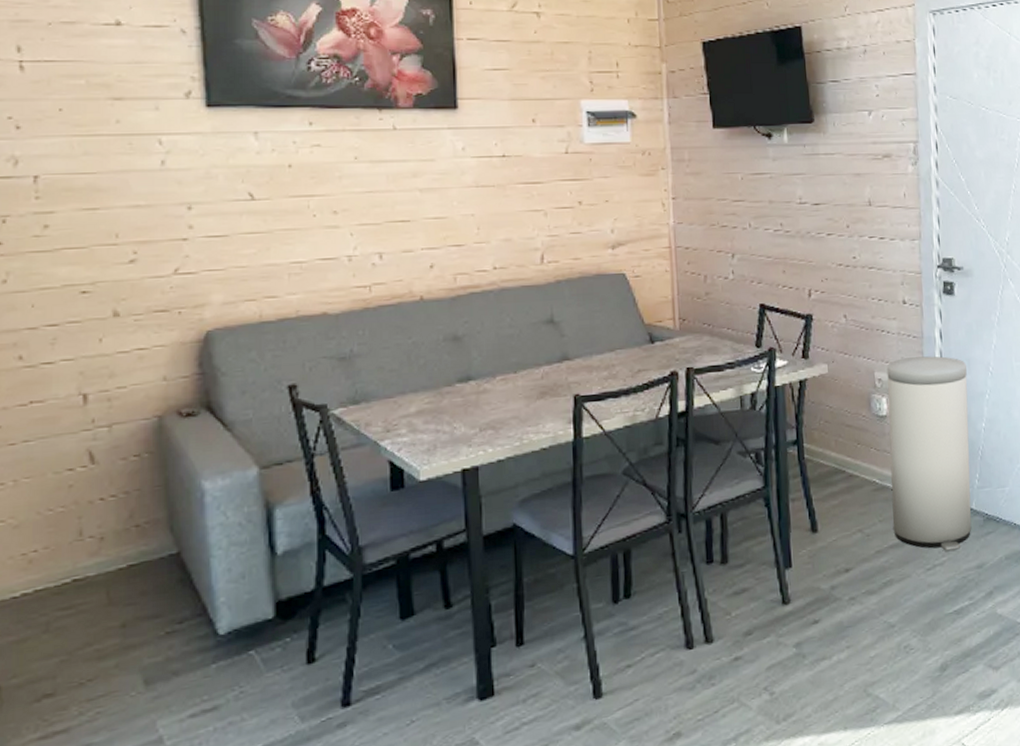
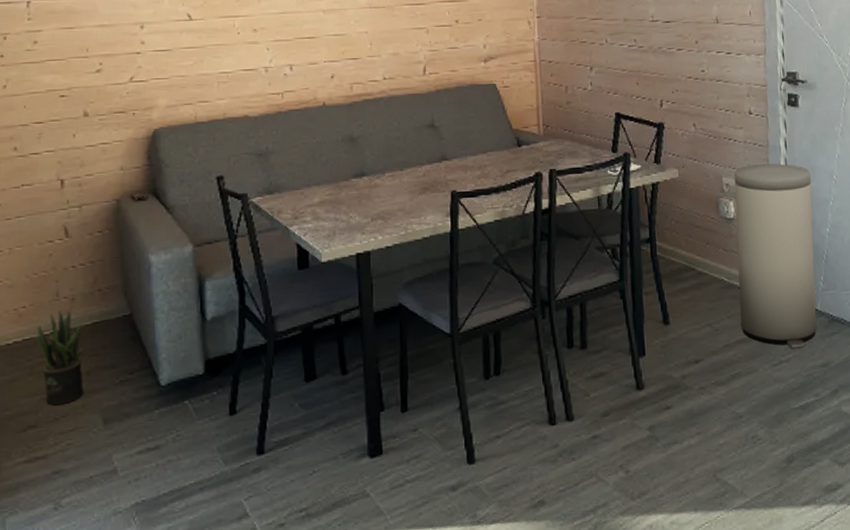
potted plant: none [52,550,117,668] -> present [36,308,84,406]

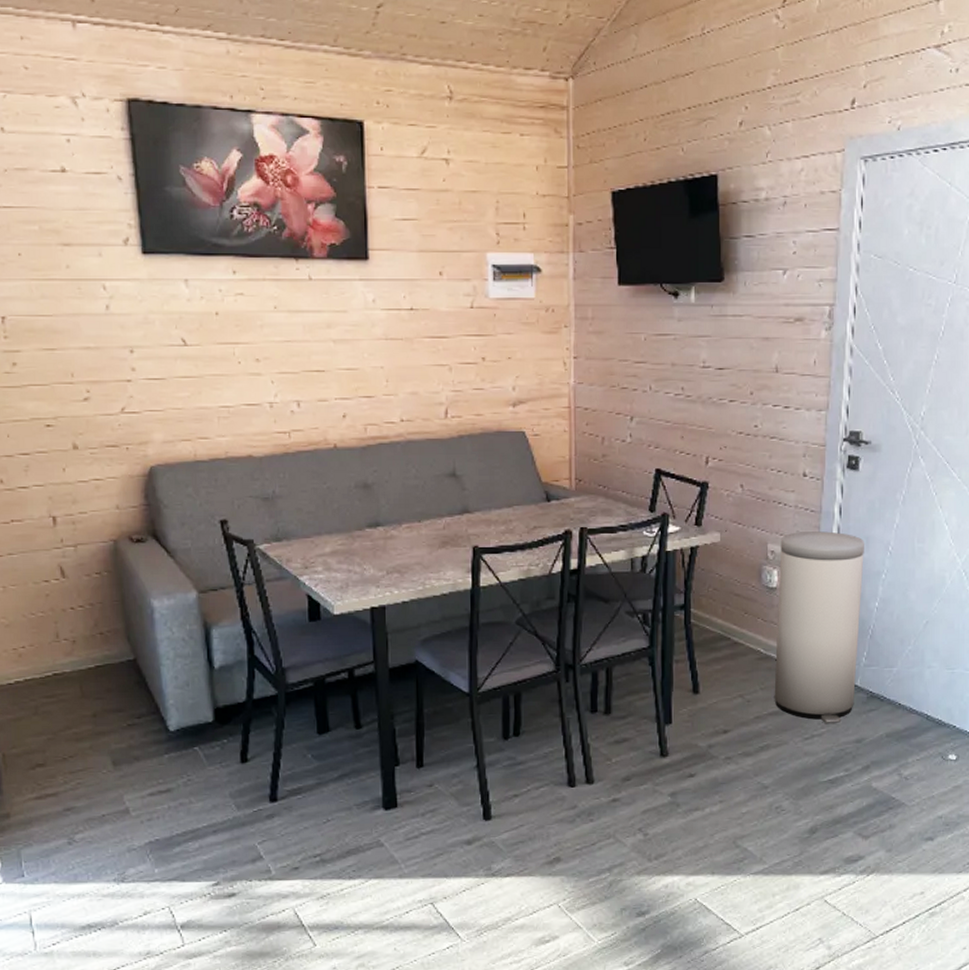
potted plant: present [36,308,84,406] -> none [38,650,90,746]

